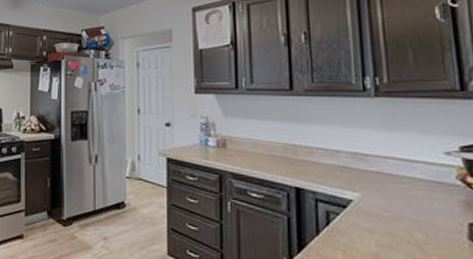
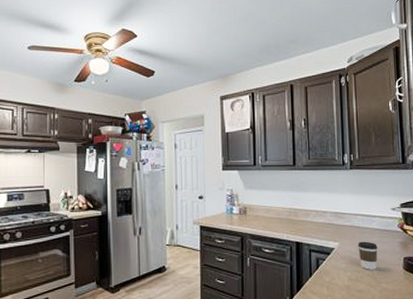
coffee cup: none [390,194,424,236] -> present [358,241,378,270]

